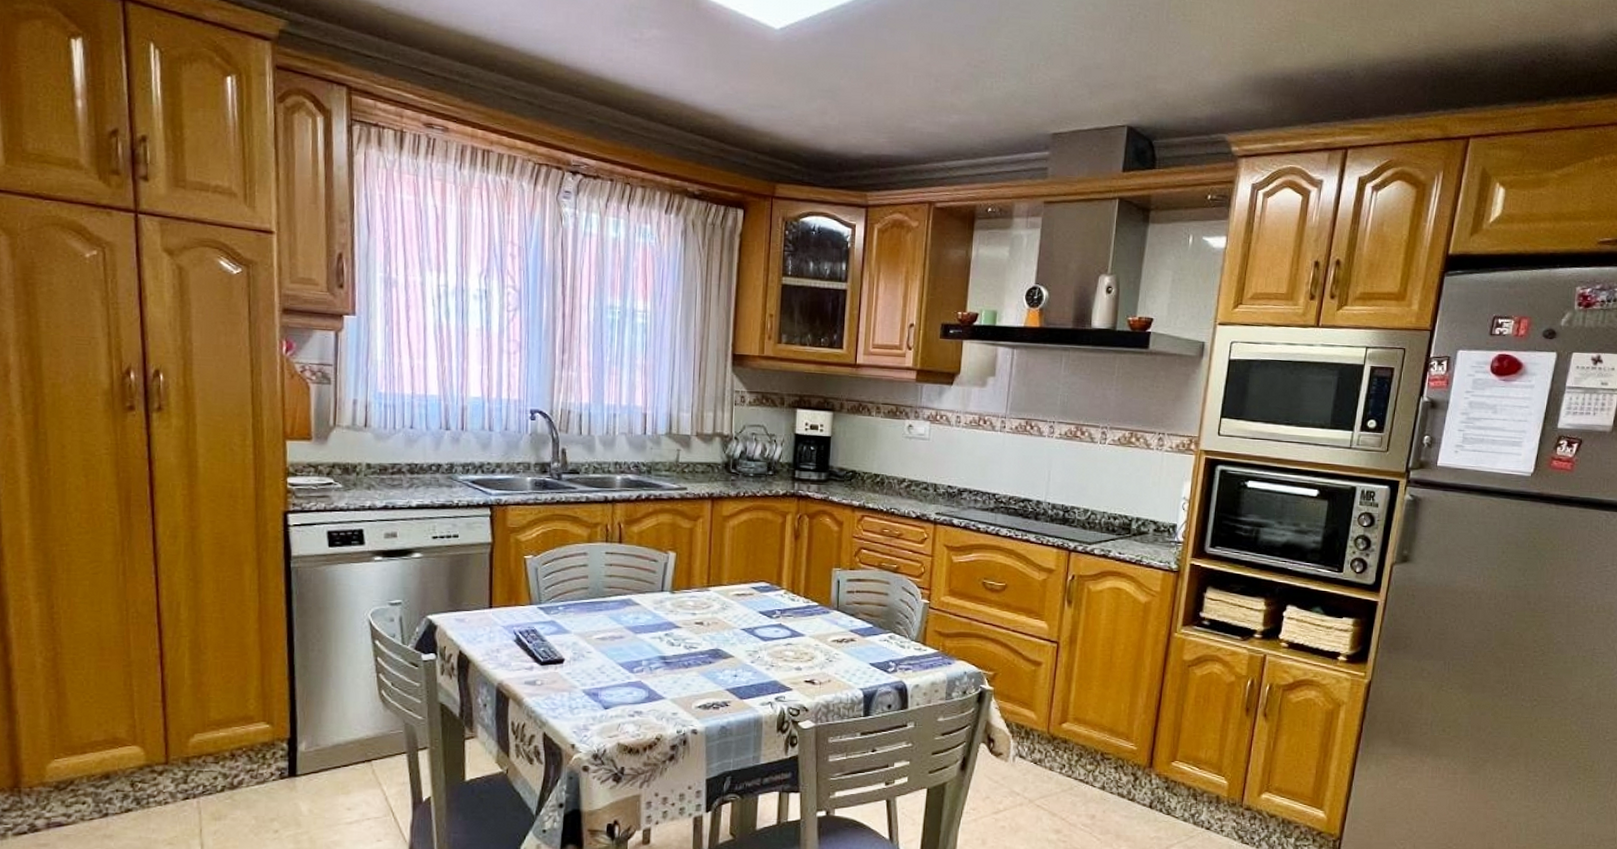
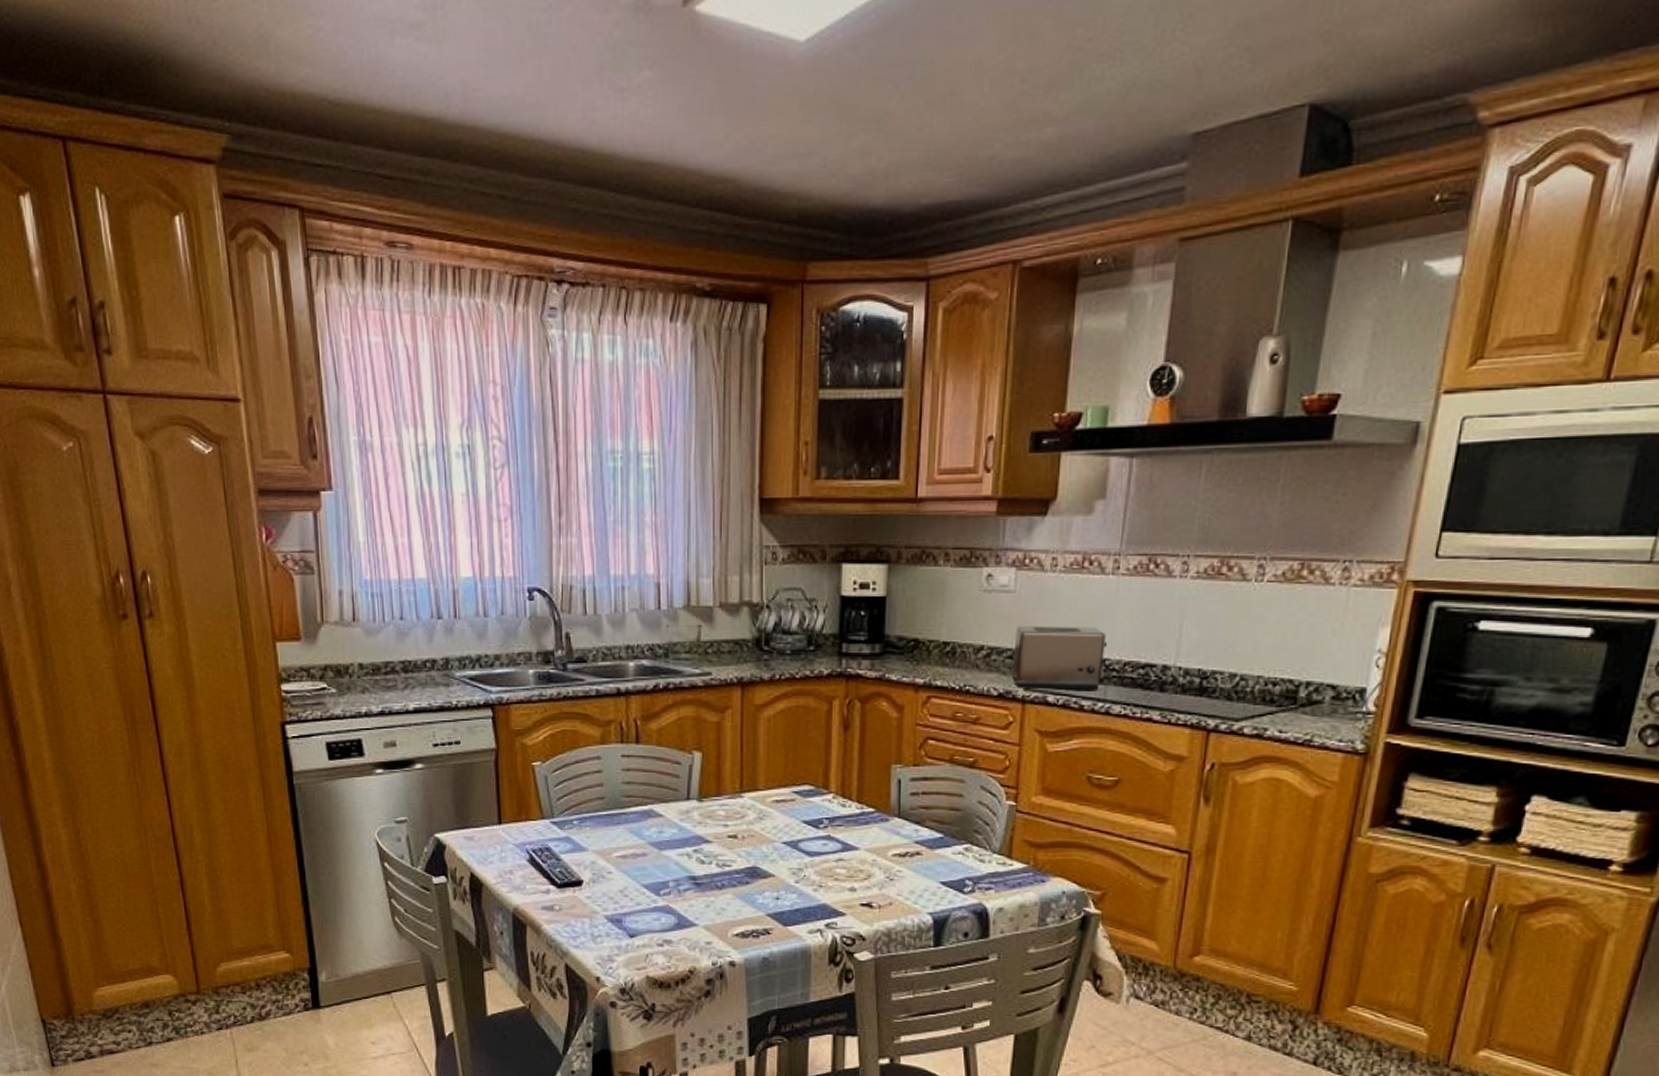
toaster: none [927,465,997,518] -> present [1012,626,1108,691]

